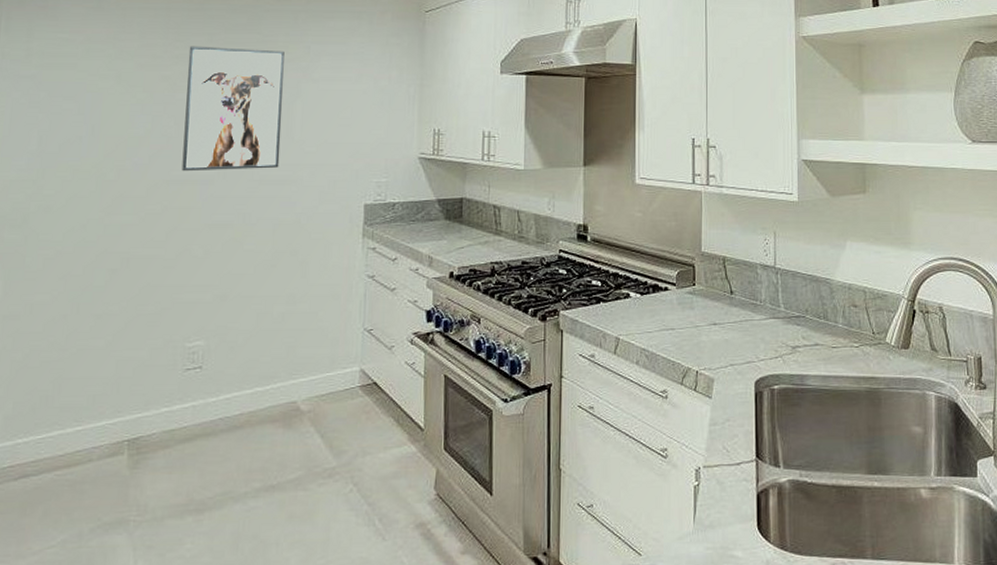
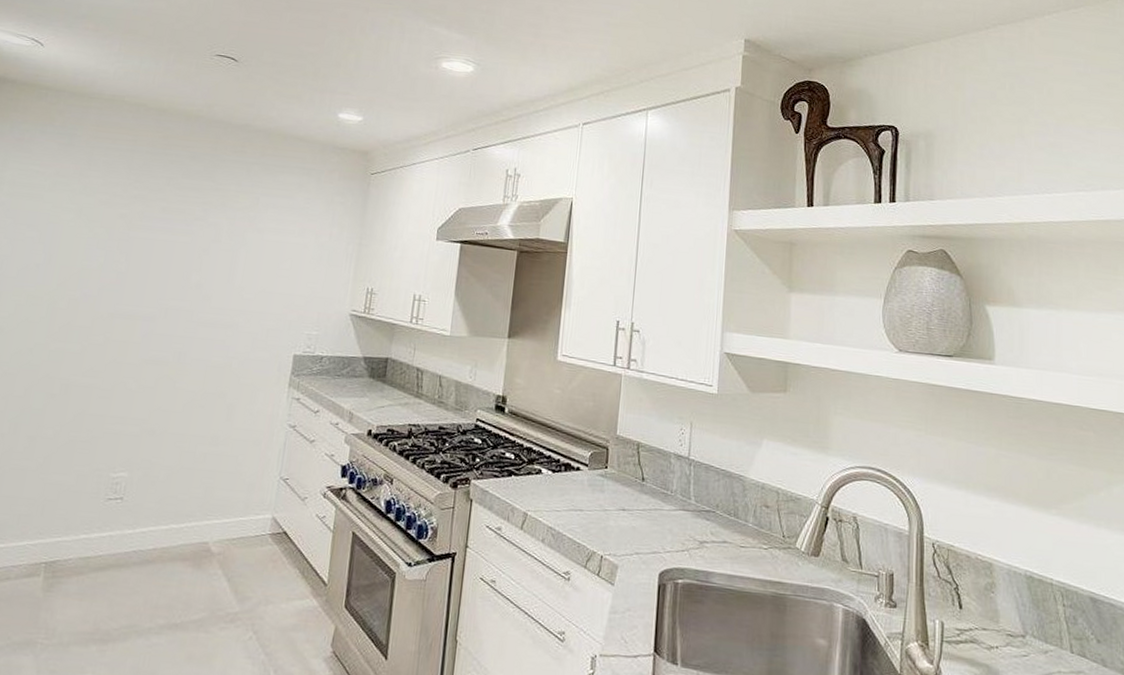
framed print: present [182,46,285,172] -> none [127,187,235,311]

